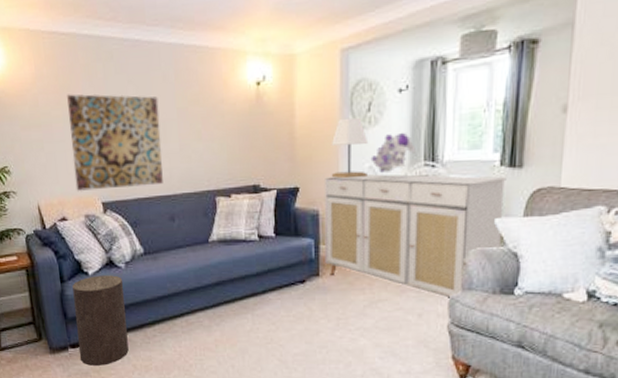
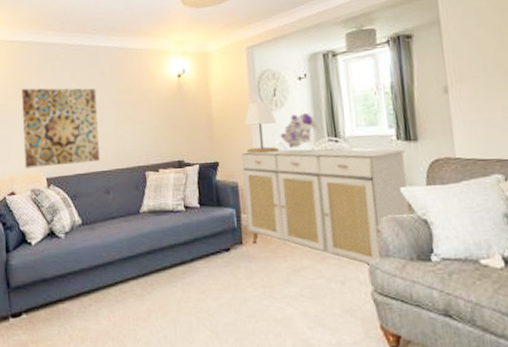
stool: present [72,275,129,366] -> none [16,245,66,336]

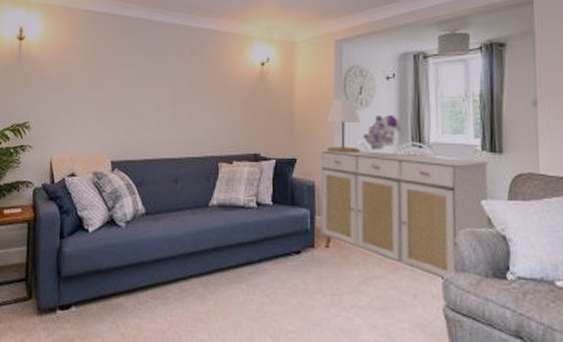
wall art: present [22,87,100,169] -> none [88,62,173,150]

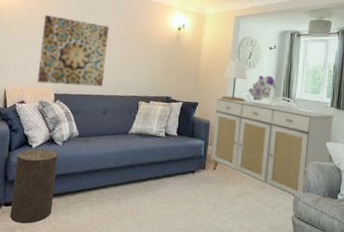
stool: none [67,233,122,332] -> present [9,148,59,224]
wall art: none [88,62,173,150] -> present [37,14,110,87]

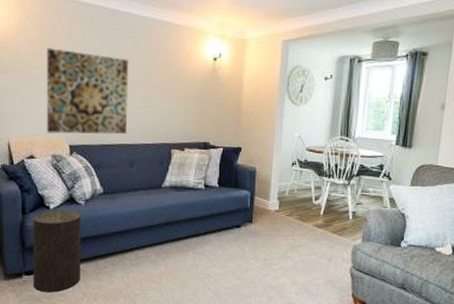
sideboard: present [210,98,335,198] -> none [258,141,400,248]
lamp: present [221,60,248,102] -> none [268,95,299,145]
bouquet: present [248,75,278,101] -> none [300,111,335,142]

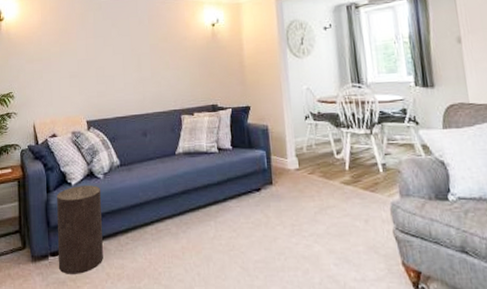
wall art: present [46,47,129,135] -> none [64,35,138,113]

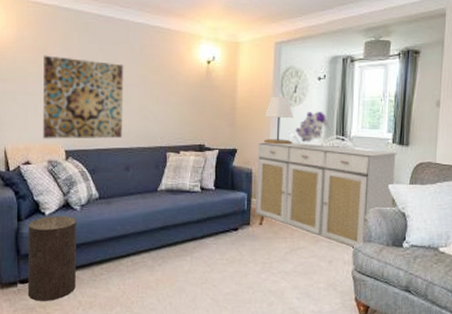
wall art: none [64,35,138,113] -> present [42,55,124,140]
sideboard: none [270,94,428,206] -> present [255,142,397,250]
lamp: none [273,49,306,99] -> present [263,96,294,145]
bouquet: none [307,60,344,93] -> present [295,111,330,142]

